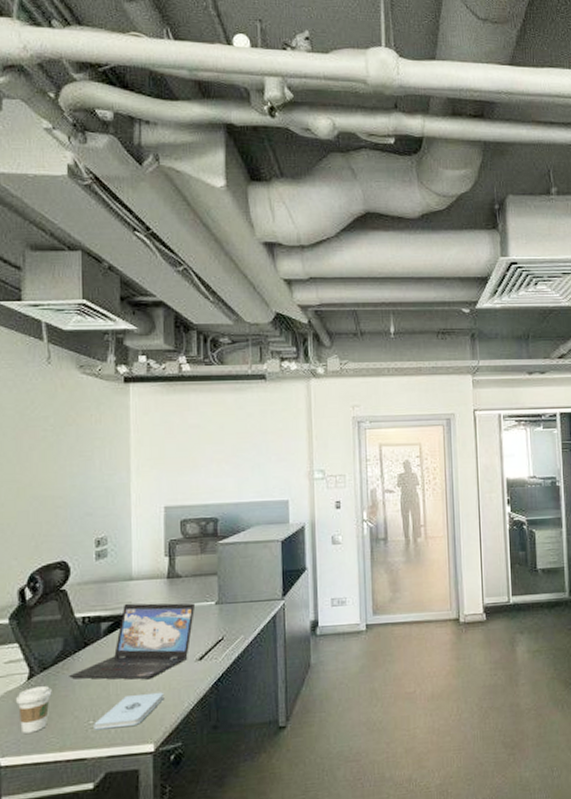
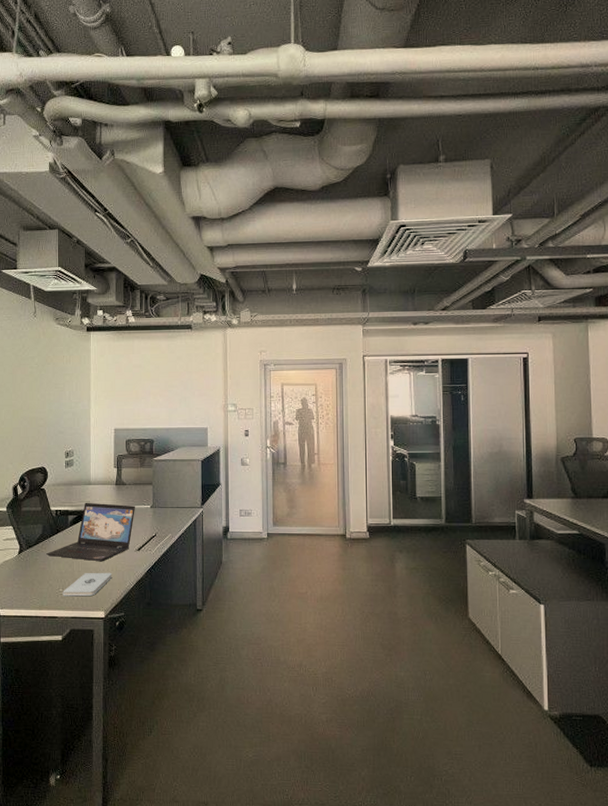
coffee cup: present [15,686,52,734] -> none [10,560,34,593]

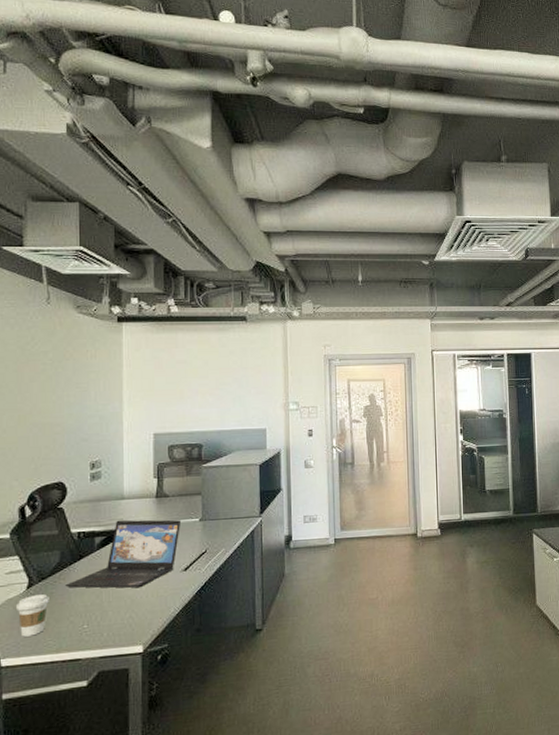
coffee cup: none [10,560,34,593] -> present [15,594,49,637]
notepad: present [63,572,112,597] -> none [88,599,153,634]

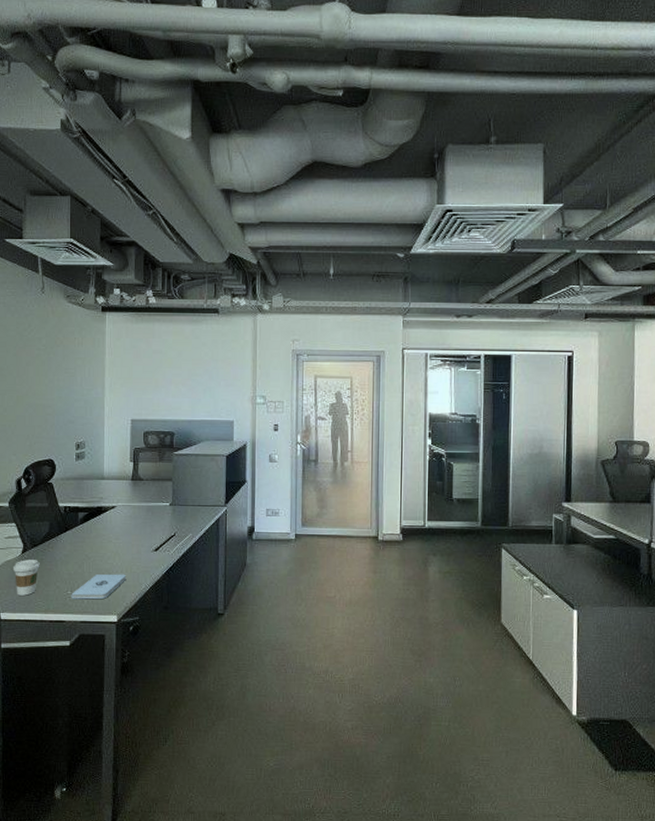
laptop: present [65,519,182,588] -> none [53,498,154,563]
notepad: none [88,599,153,634] -> present [71,573,127,600]

